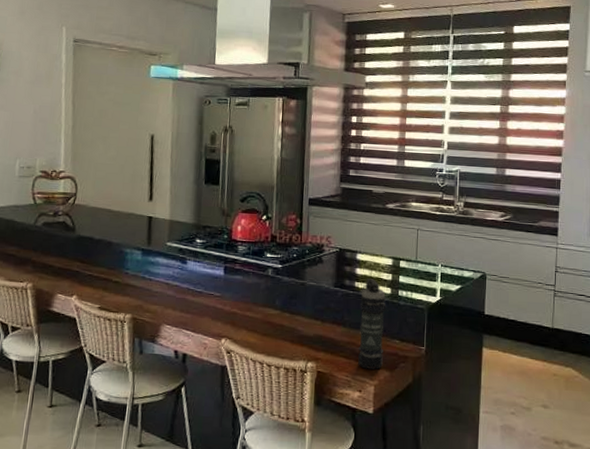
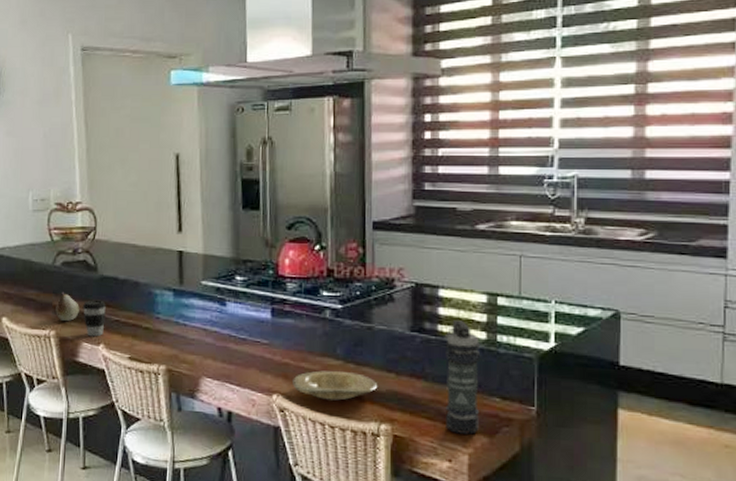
fruit: none [34,248,57,276] -> present [56,291,79,322]
coffee cup: none [59,256,81,289] -> present [82,299,106,337]
plate: none [239,319,307,344] -> present [293,370,378,401]

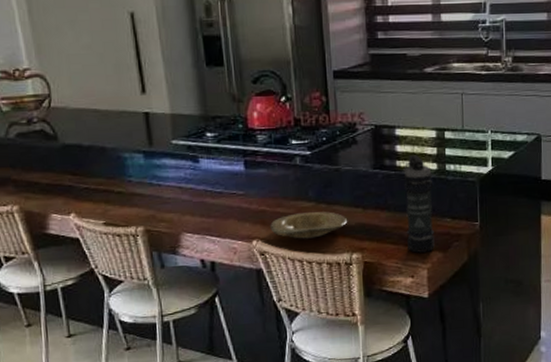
fruit: present [56,291,79,322] -> none [15,164,43,195]
coffee cup: present [82,299,106,337] -> none [45,169,74,207]

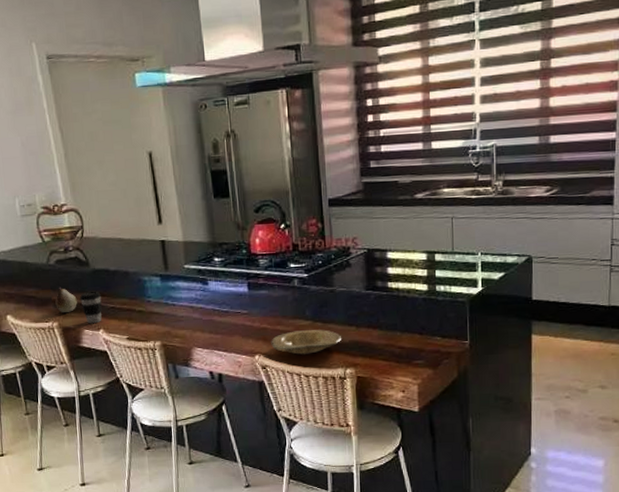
fruit: none [15,164,43,195] -> present [55,287,77,314]
coffee cup: none [45,169,74,207] -> present [79,291,102,324]
smoke grenade: present [402,155,435,253] -> none [393,276,425,369]

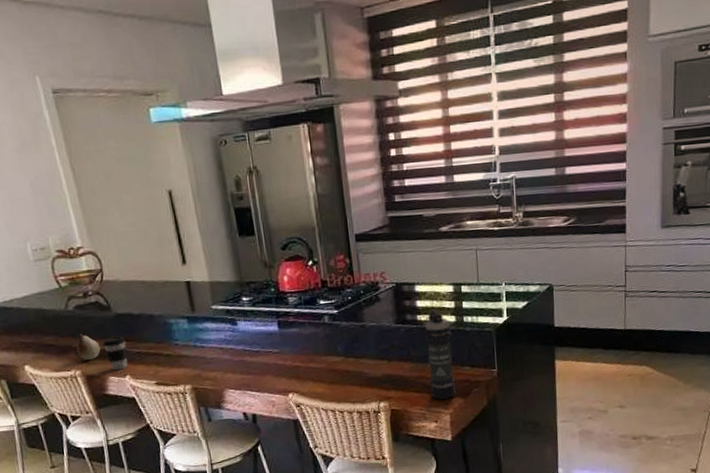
plate: present [271,329,342,355] -> none [304,365,375,391]
smoke grenade: none [393,276,425,369] -> present [423,309,456,400]

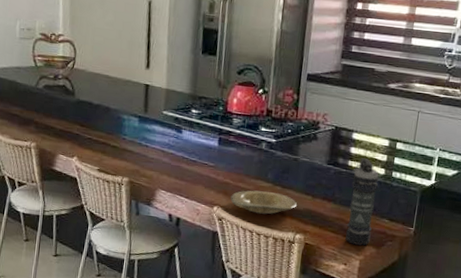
fruit: present [76,333,101,361] -> none [37,110,58,136]
coffee cup: present [102,336,128,371] -> none [60,119,81,151]
plate: none [304,365,375,391] -> present [230,190,298,215]

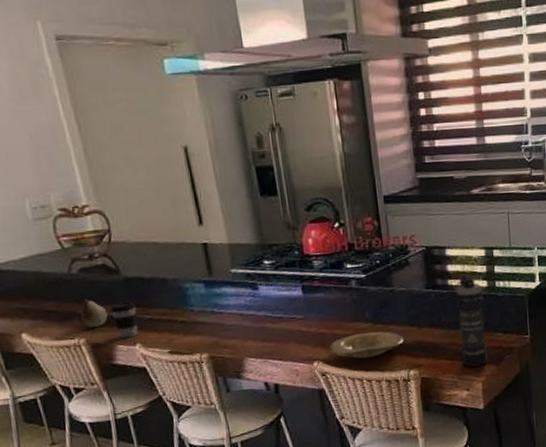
fruit: none [37,110,58,136] -> present [81,298,108,328]
coffee cup: none [60,119,81,151] -> present [110,301,138,339]

